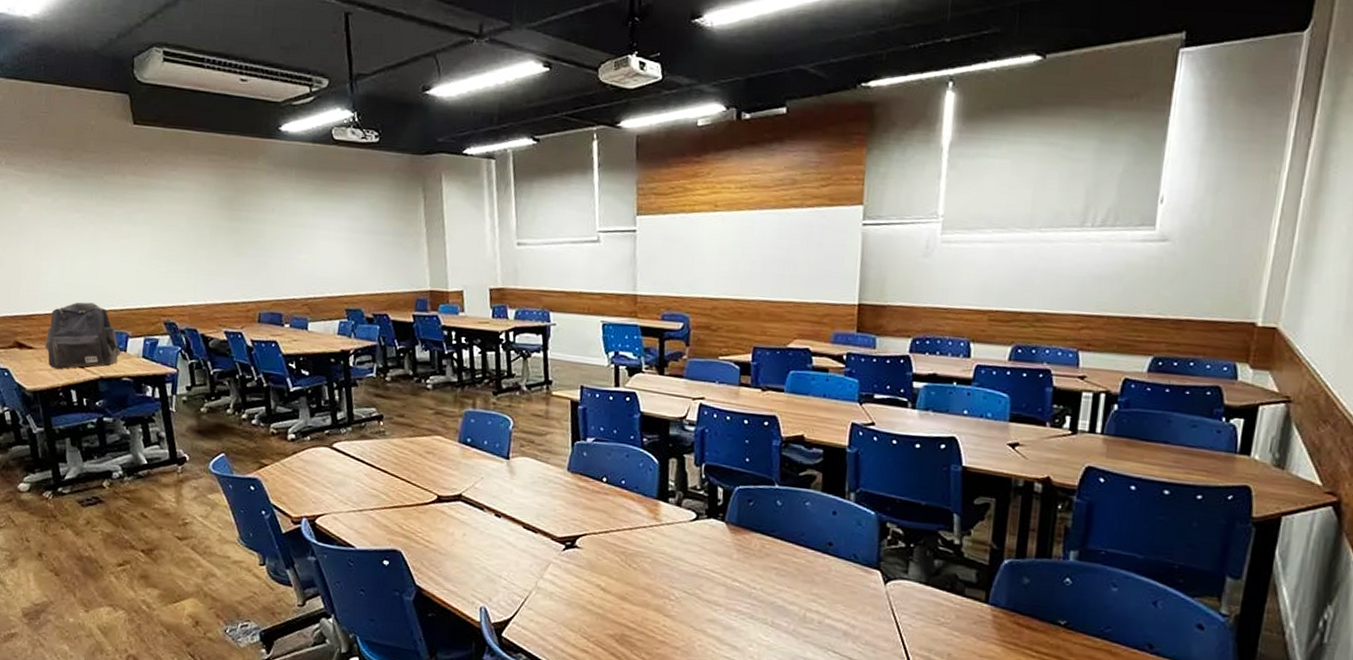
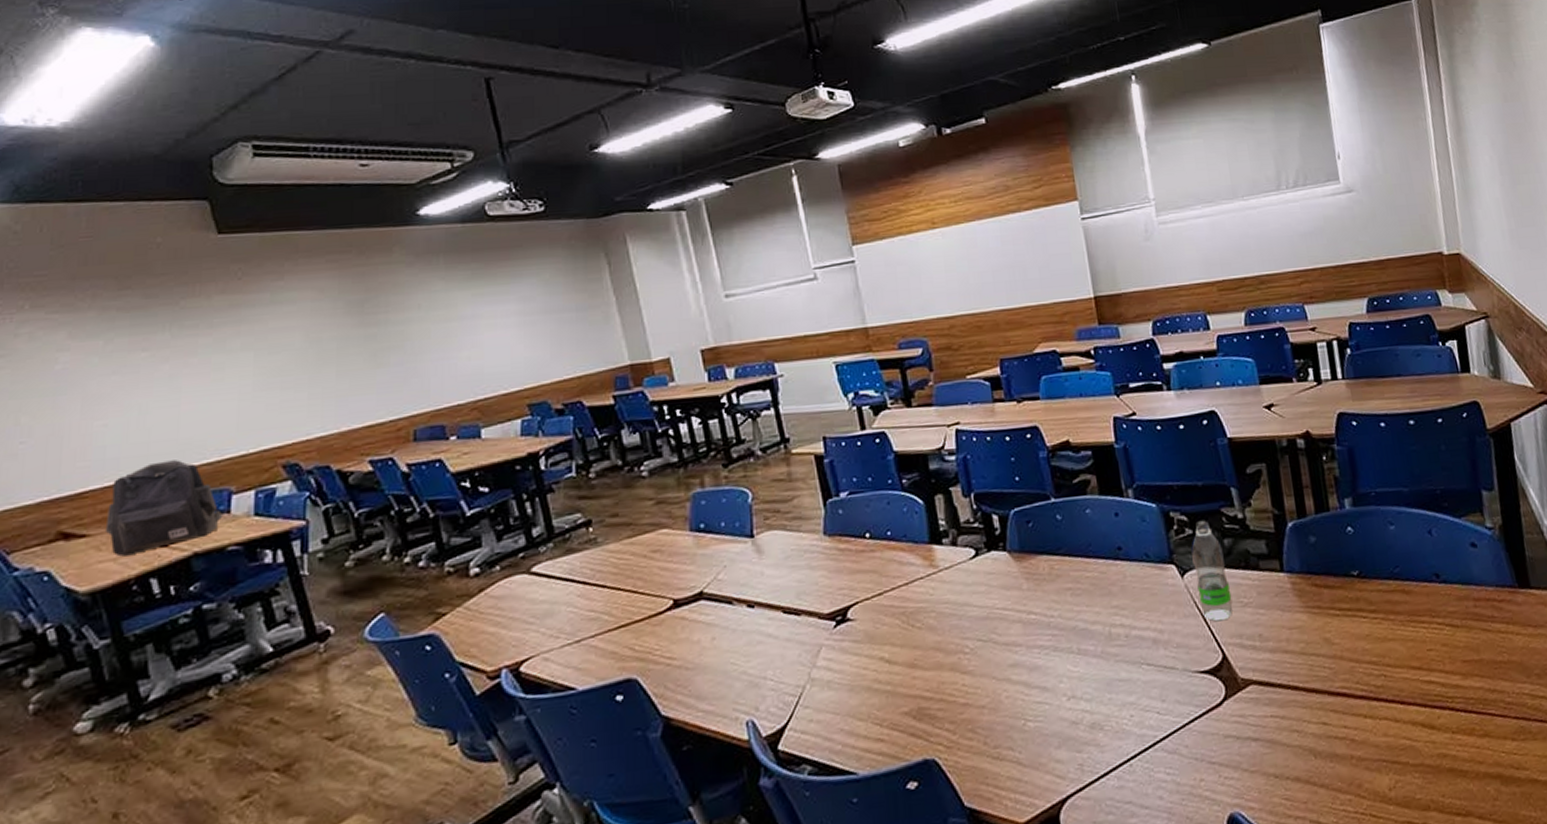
bottle: none [896,536,932,633] -> present [1191,520,1233,622]

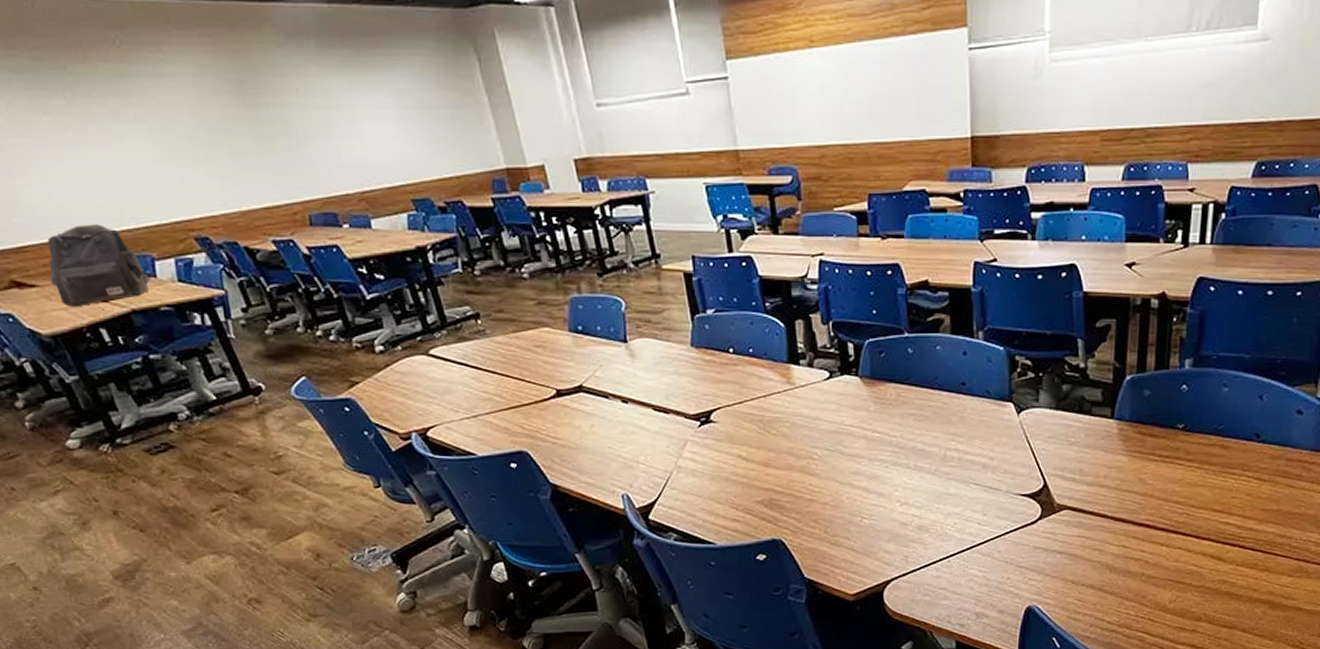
bottle: present [1191,520,1233,622] -> none [1030,366,1062,455]

